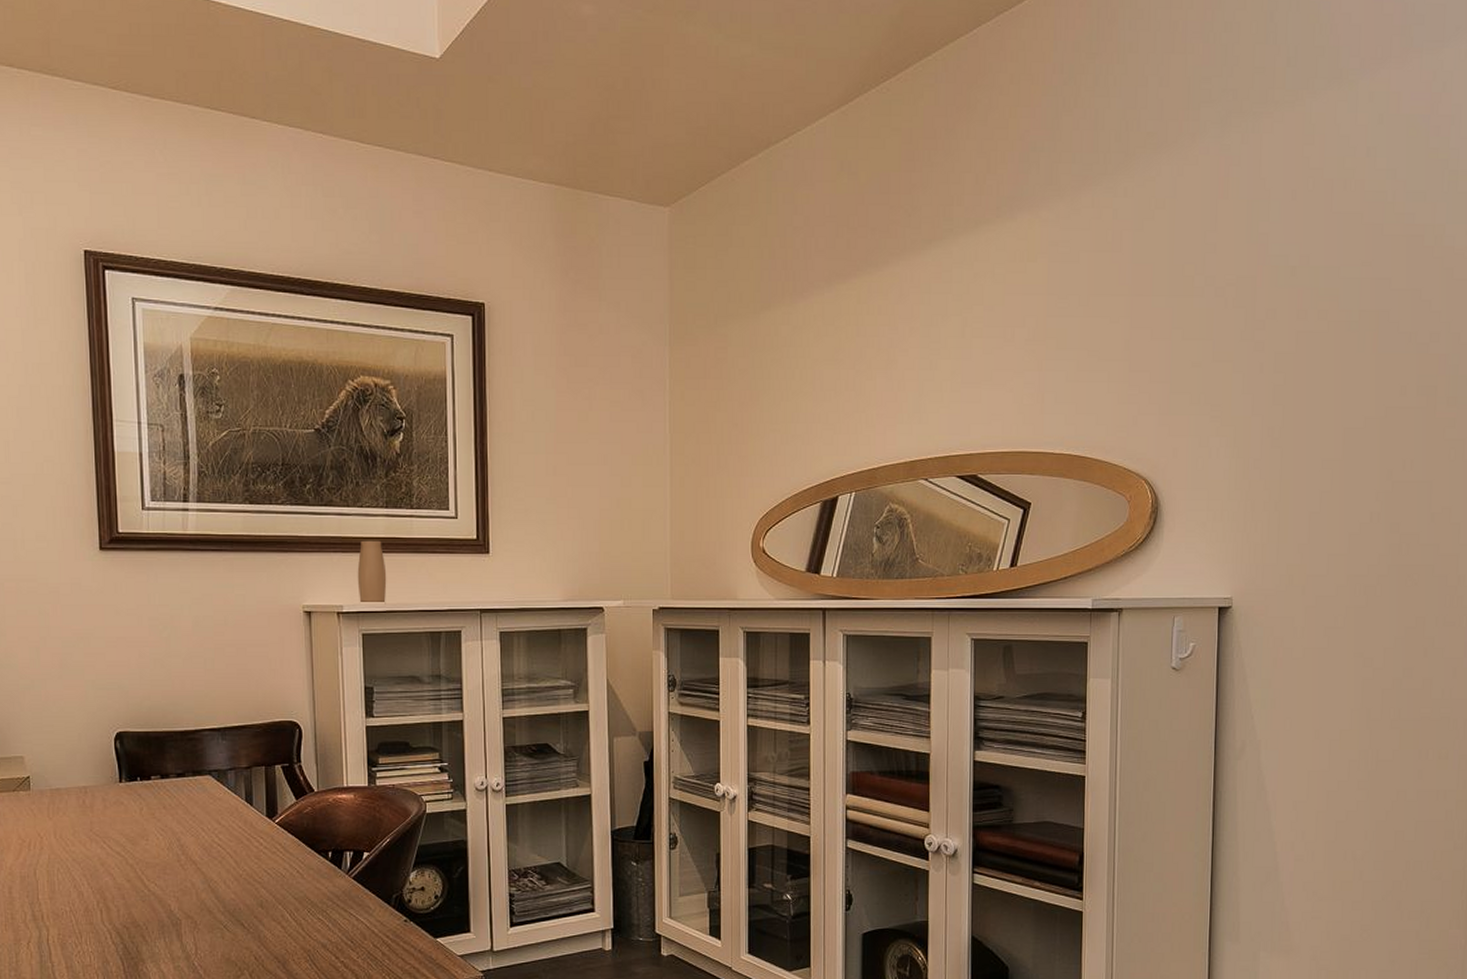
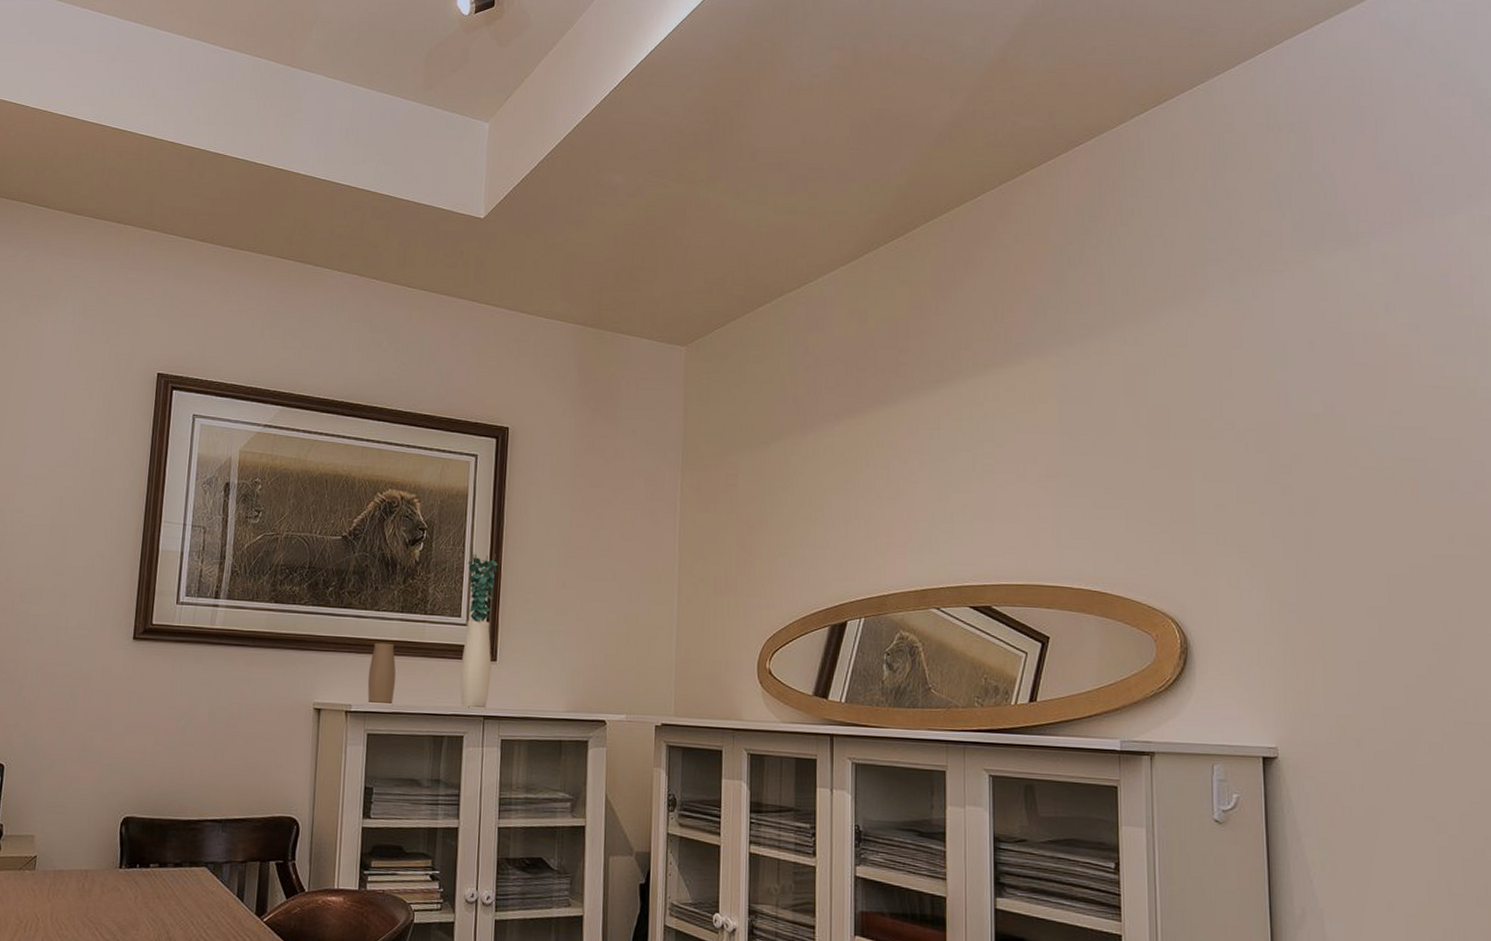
vase: none [451,439,485,603] -> present [460,550,498,710]

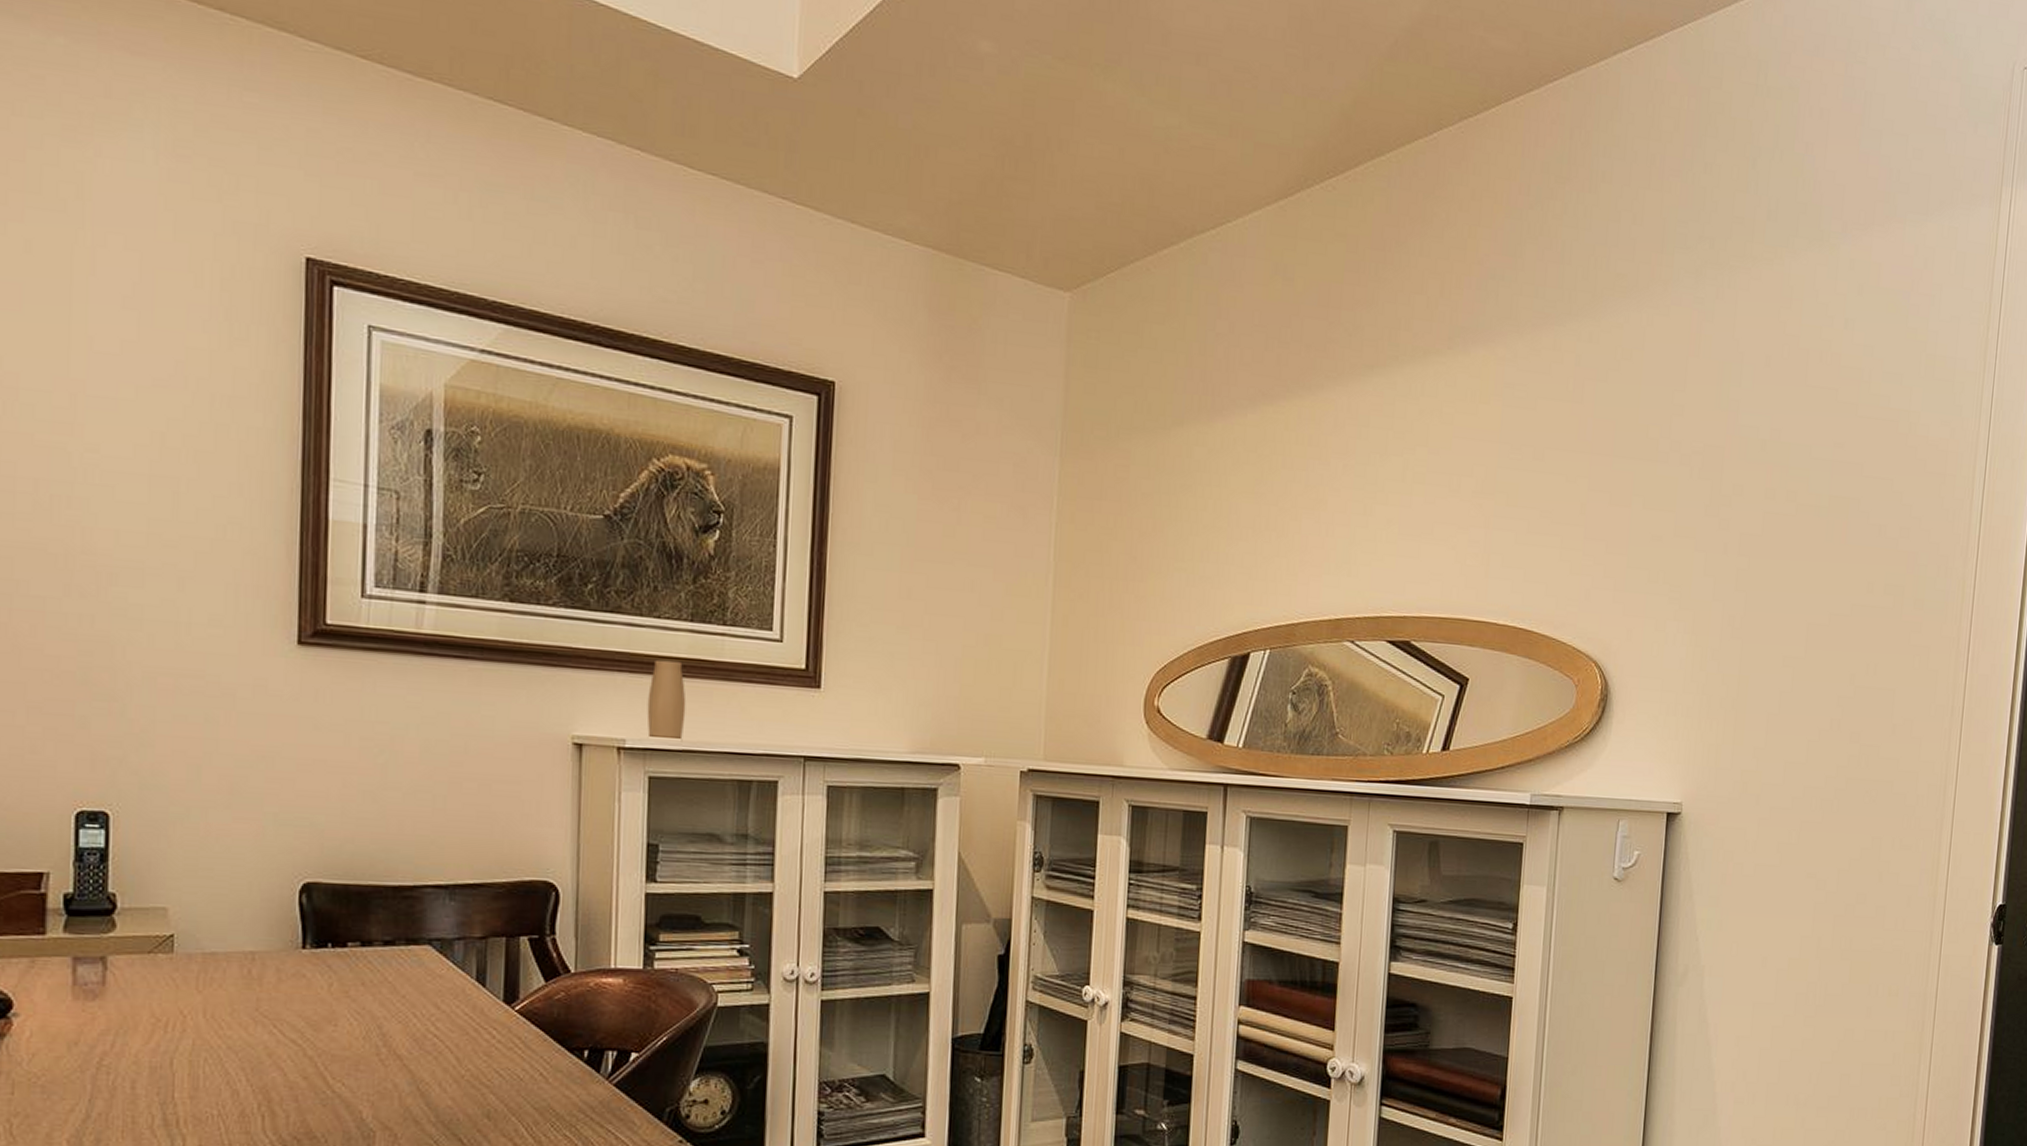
vase: present [460,550,498,710] -> none [772,544,822,749]

